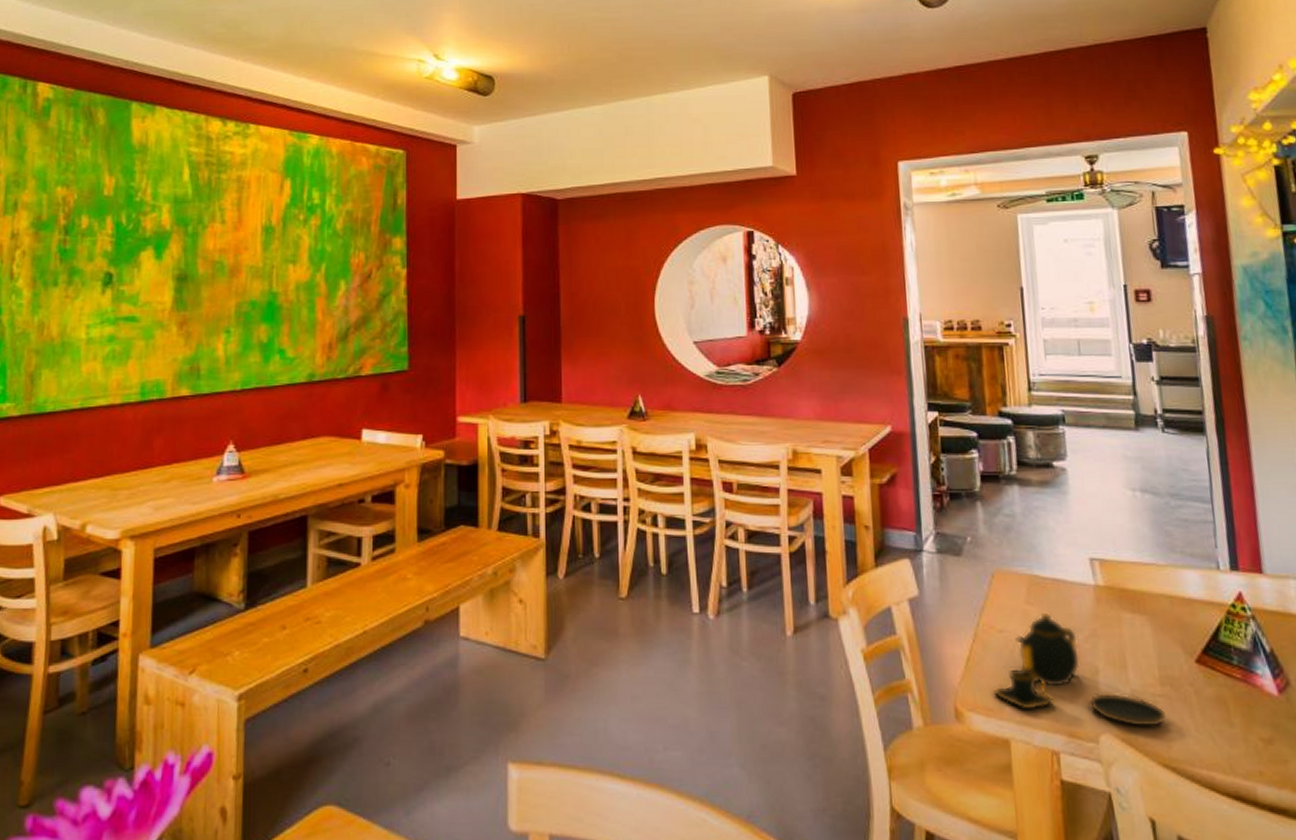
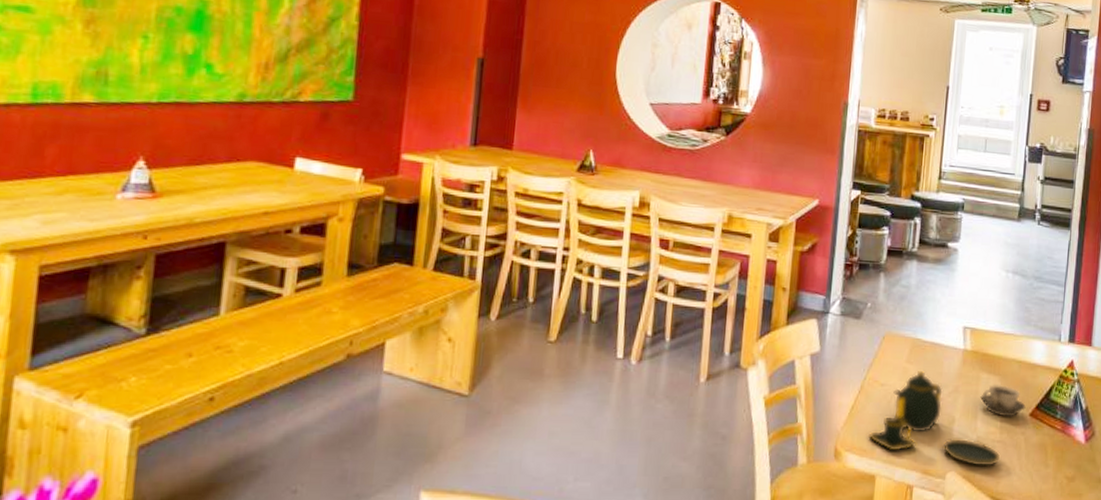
cup: none [1126,626,1189,665] -> present [980,385,1026,417]

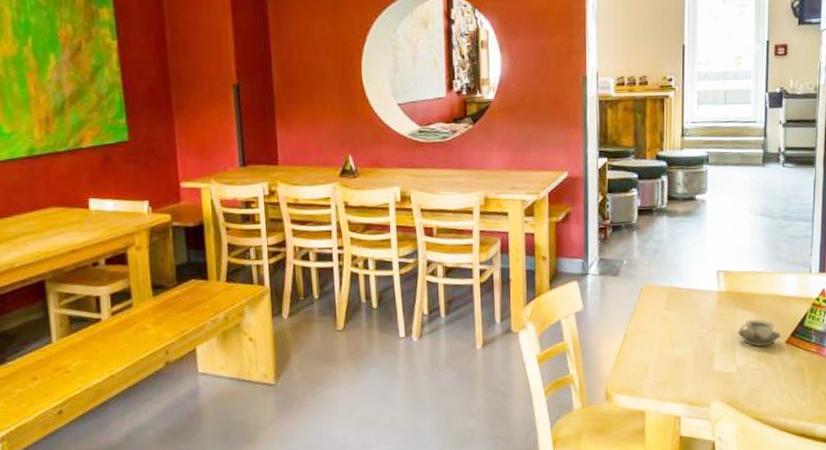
teapot: present [867,370,1000,467] -> none [634,314,759,393]

